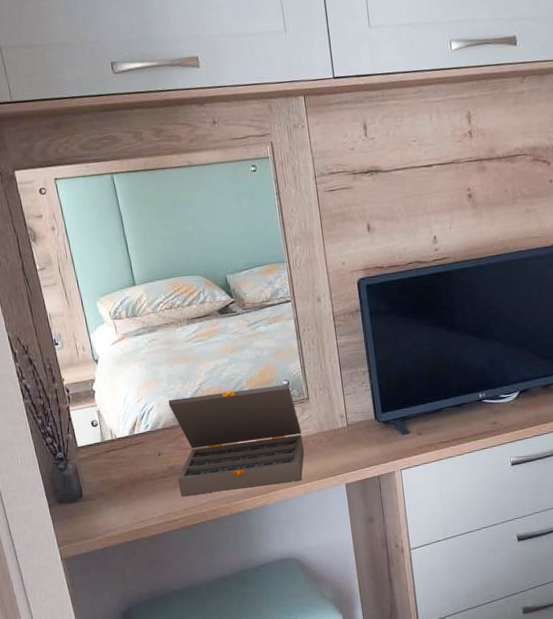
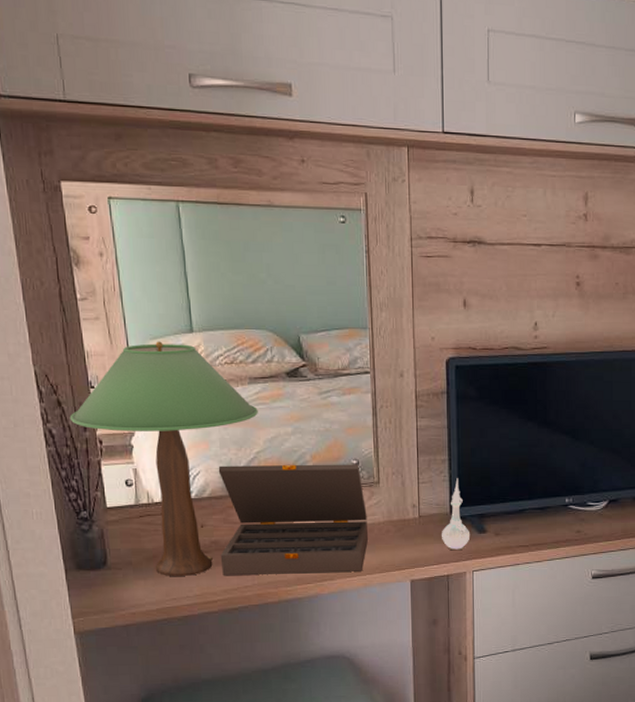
table lamp: none [40,296,197,502] -> present [69,341,258,576]
perfume bottle: none [369,386,396,452] -> present [442,478,471,550]

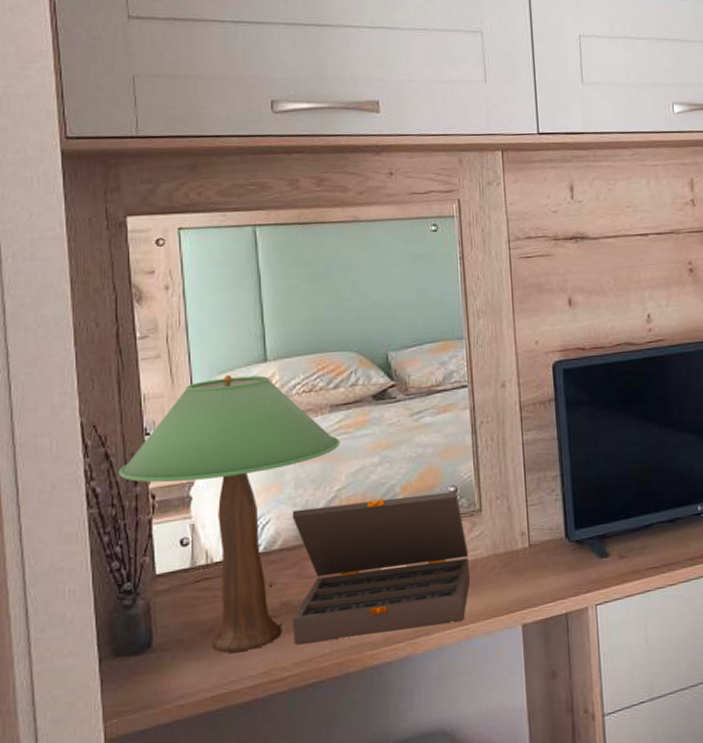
perfume bottle: present [442,478,471,550] -> none [557,495,591,582]

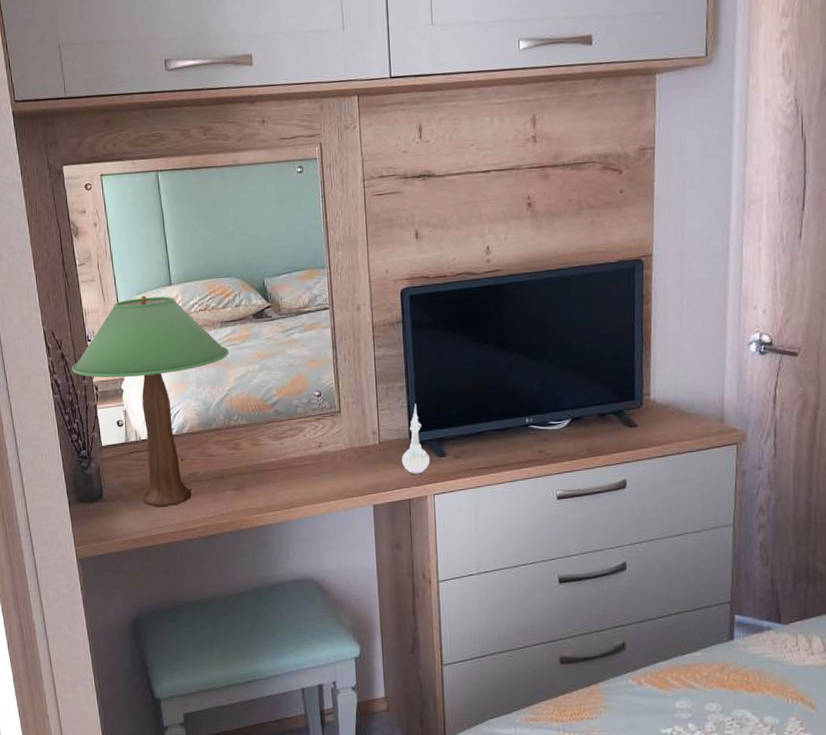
jewelry box: present [292,491,471,644] -> none [195,395,332,504]
perfume bottle: none [557,495,591,582] -> present [402,404,430,474]

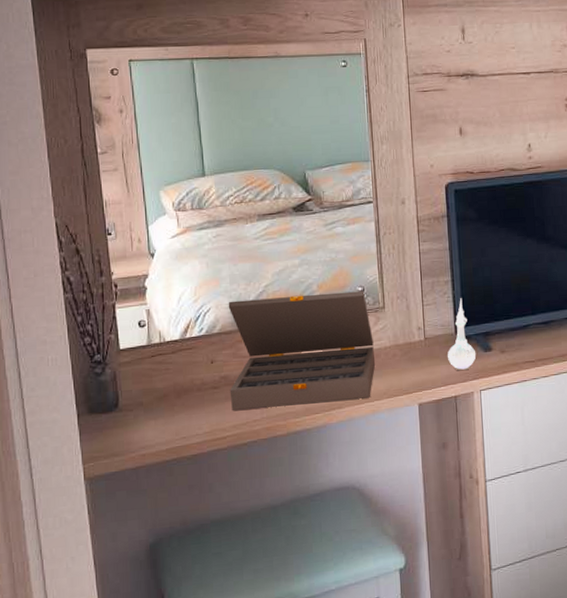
table lamp: present [71,295,229,507] -> none [87,186,266,415]
jewelry box: none [195,395,332,504] -> present [228,291,376,410]

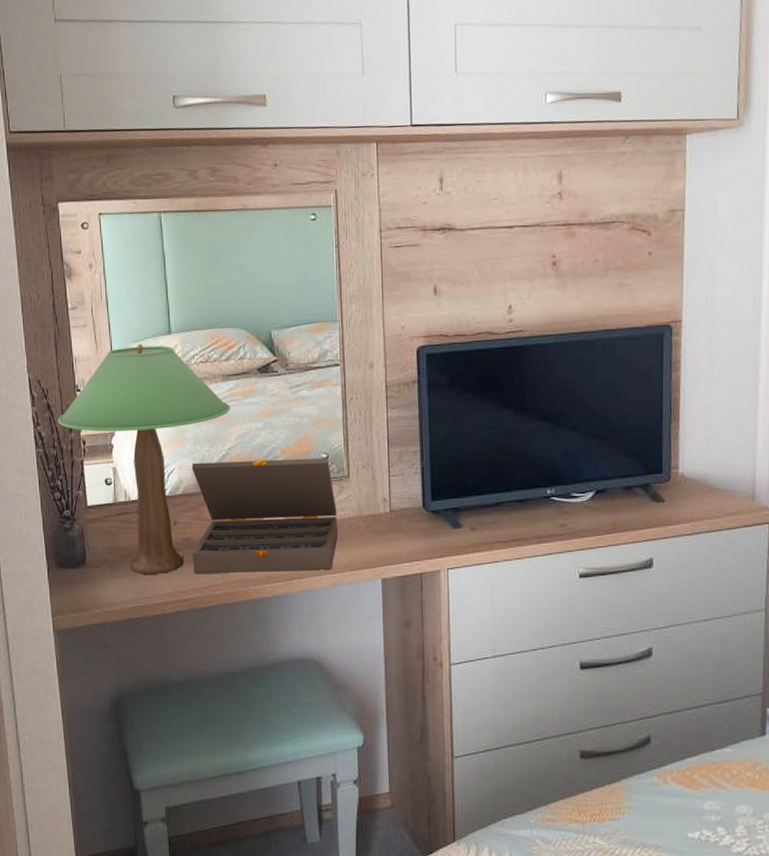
table lamp: none [87,186,266,415] -> present [57,344,230,574]
perfume bottle: present [448,298,477,370] -> none [414,470,445,546]

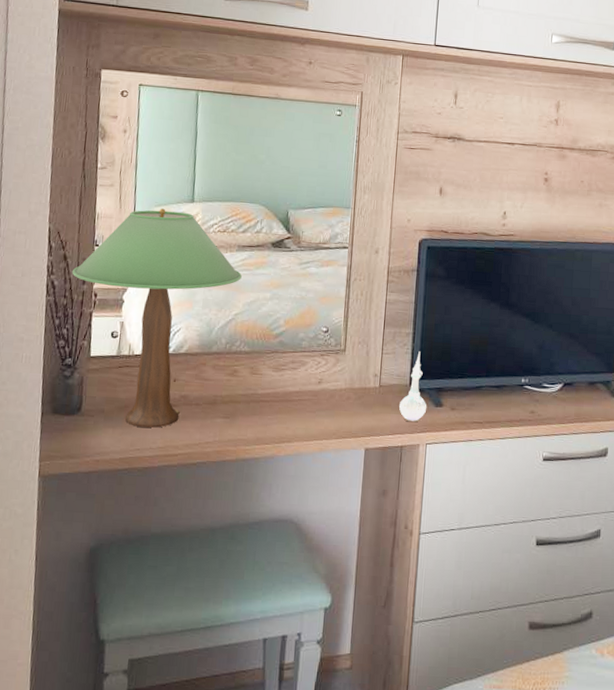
jewelry box: present [191,458,339,573] -> none [186,324,331,436]
perfume bottle: none [414,470,445,546] -> present [399,351,427,422]

